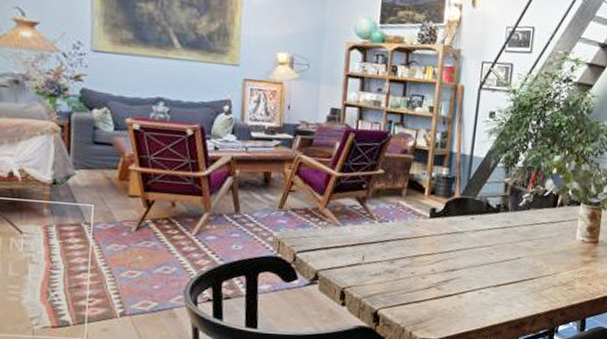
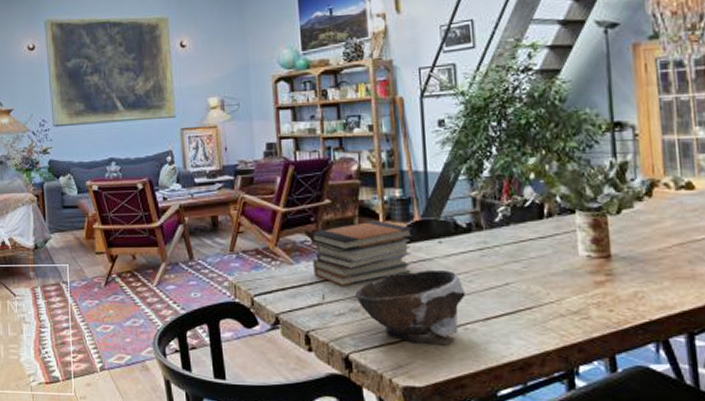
book stack: none [358,193,452,250] -> present [310,220,413,286]
bowl: none [392,241,485,306] -> present [355,270,466,346]

